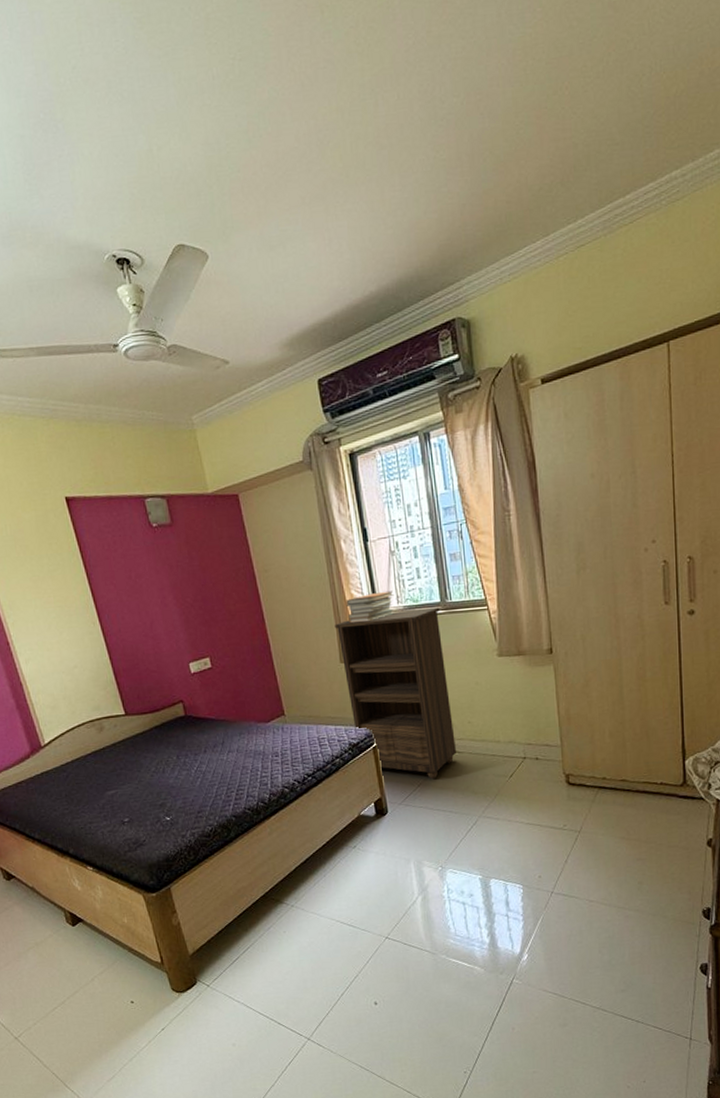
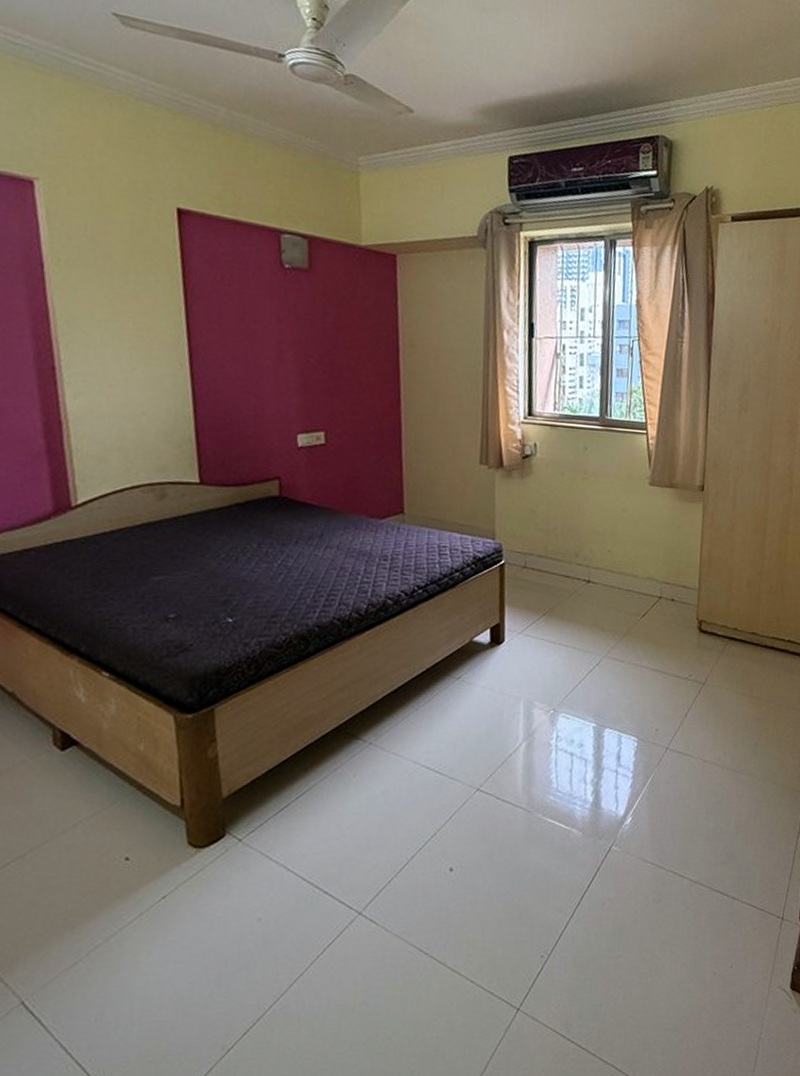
bookshelf: present [334,607,456,779] -> none [480,418,598,608]
book stack: present [346,590,394,624] -> none [497,393,552,425]

